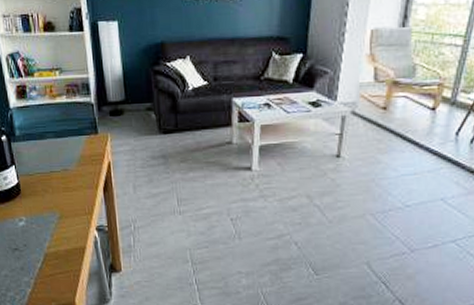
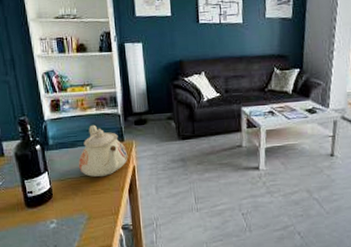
teapot: none [48,114,103,172] -> present [79,124,128,177]

